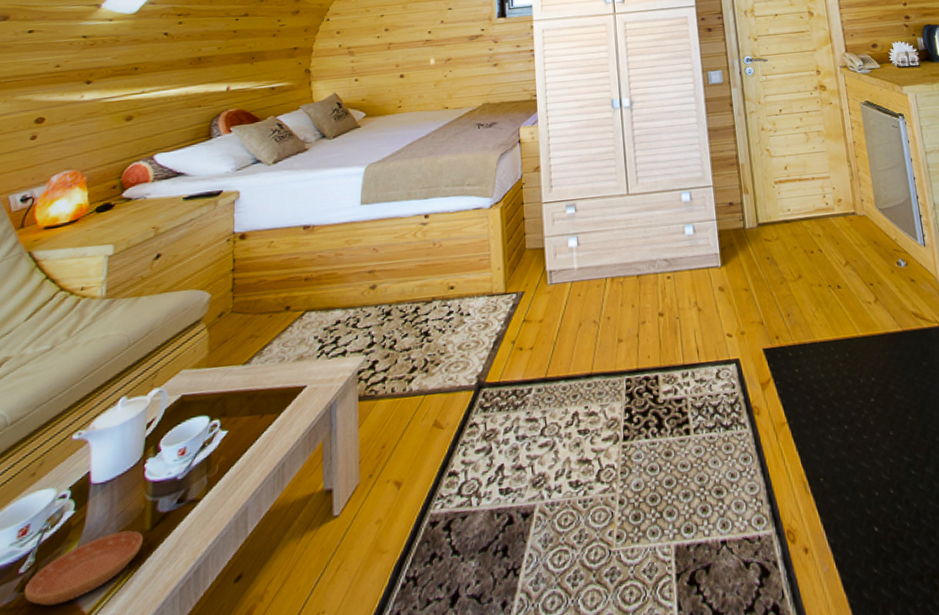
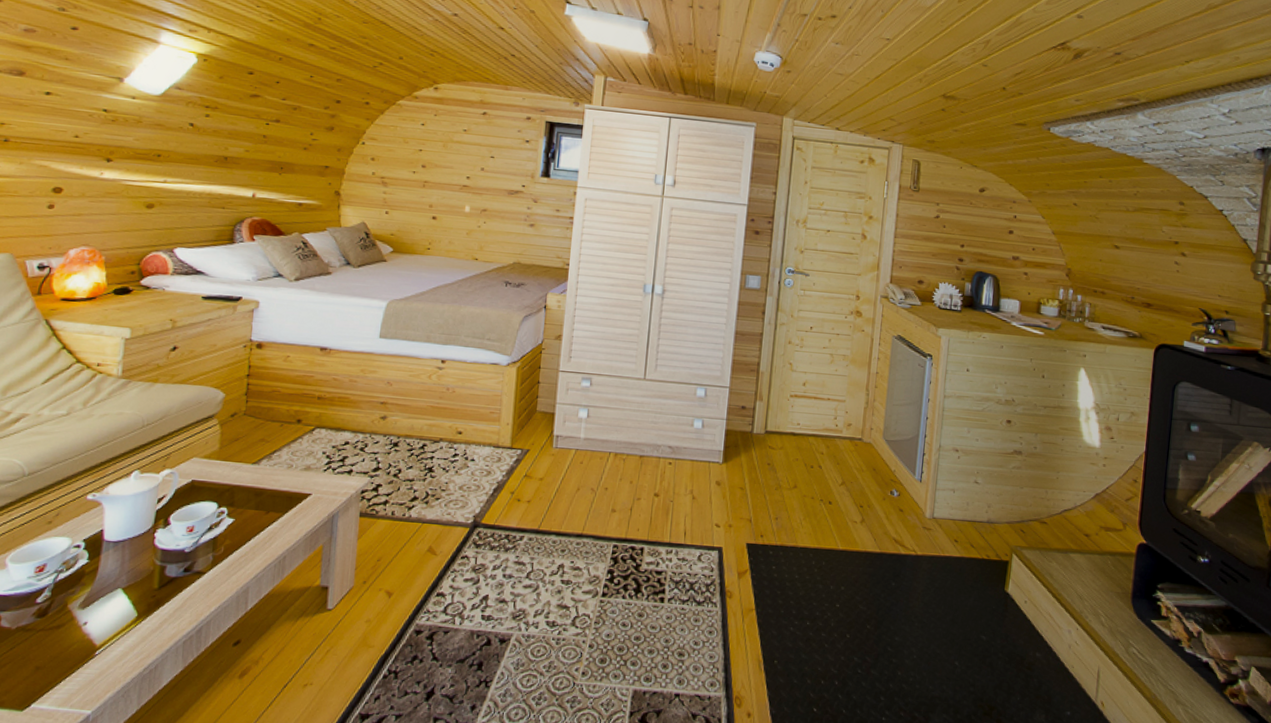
saucer: present [24,530,143,606] -> none [41,585,151,634]

